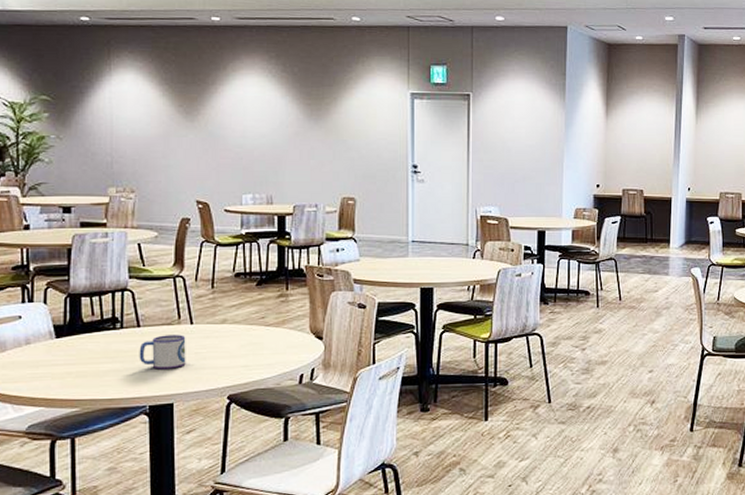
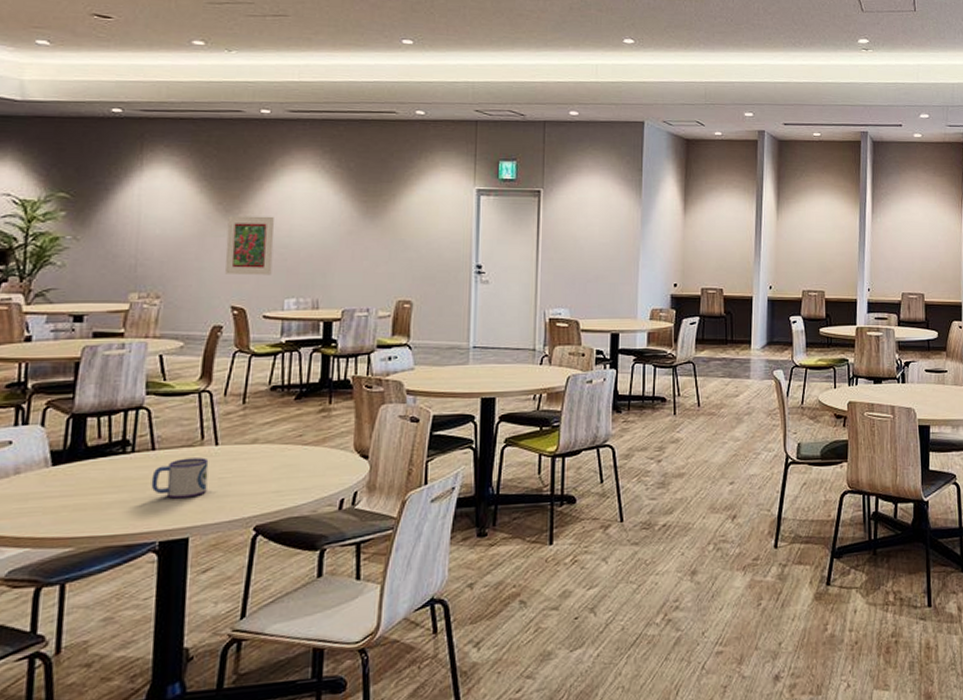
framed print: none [188,117,230,173] -> present [225,216,275,276]

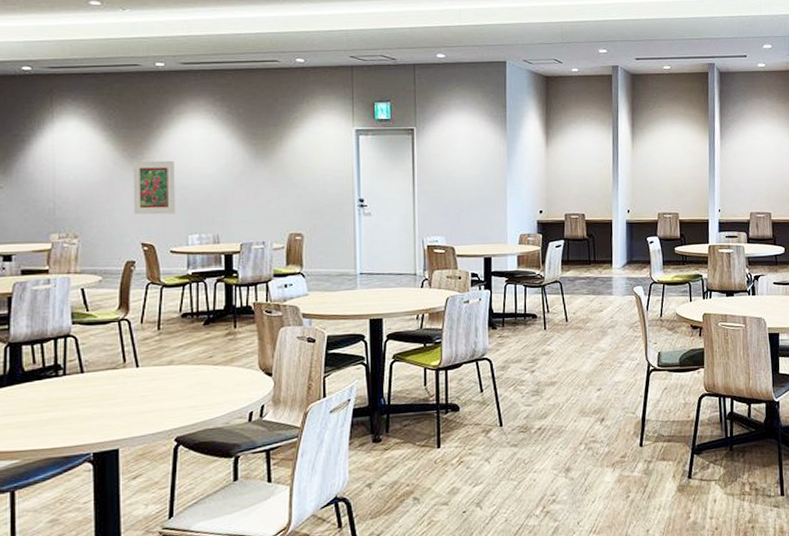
mug: present [151,457,209,499] -> none [82,378,132,415]

